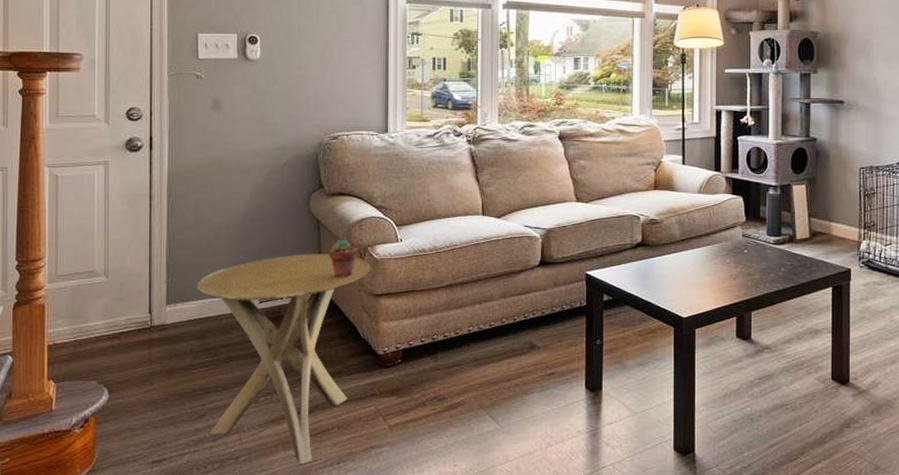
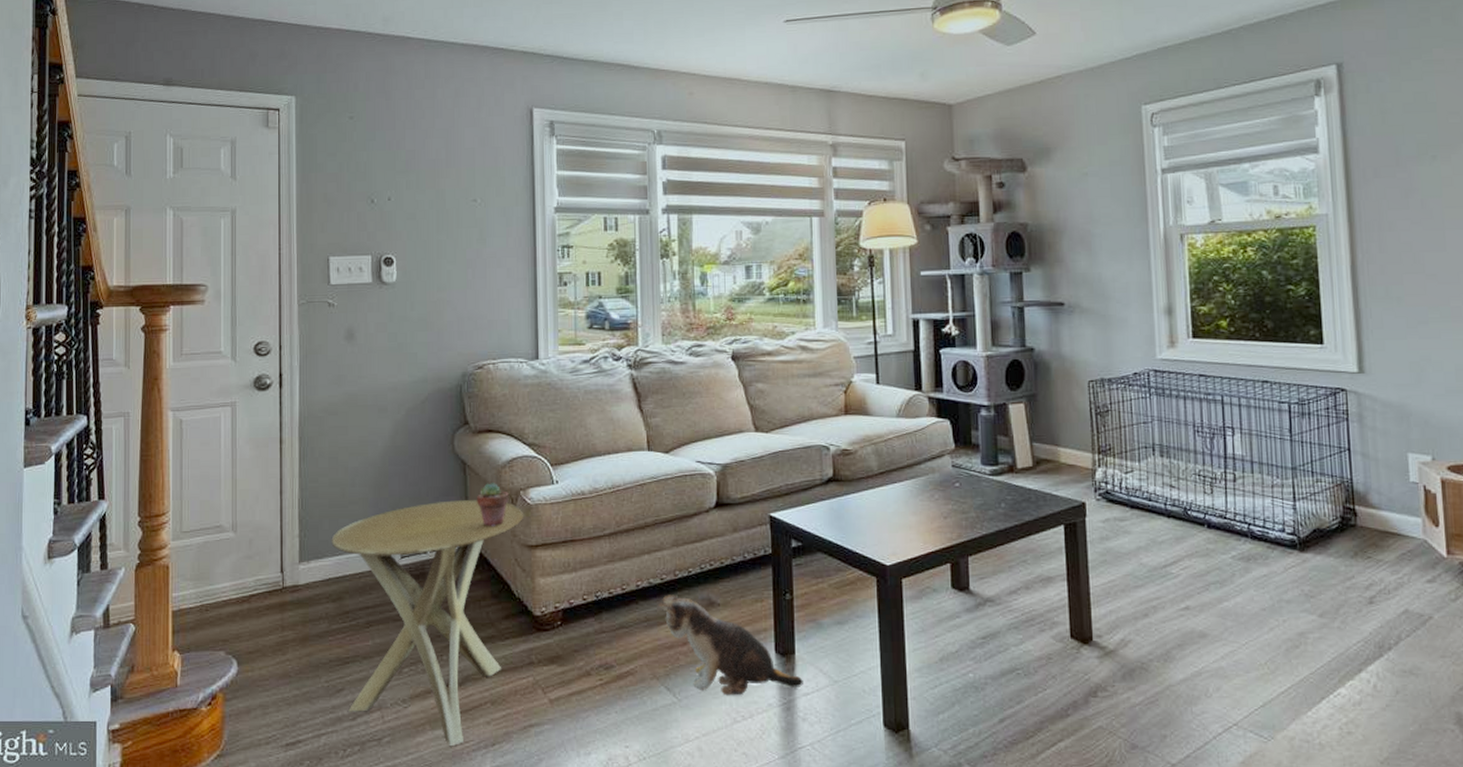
plush toy: none [487,338,608,424] -> present [658,595,803,695]

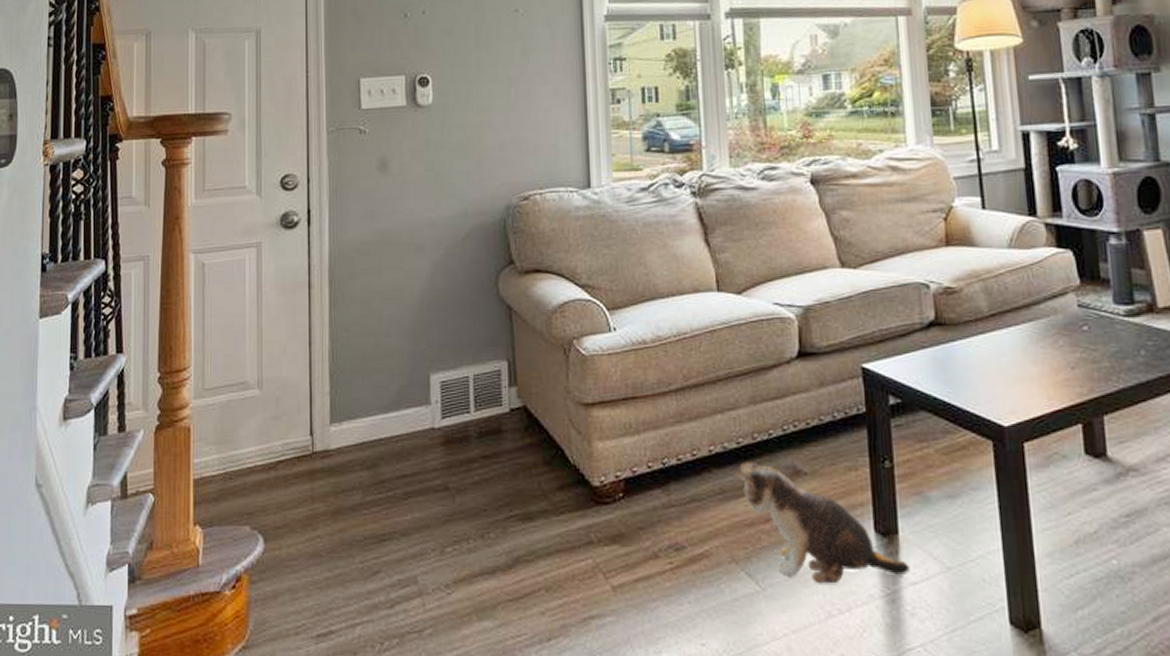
side table: present [331,500,524,746] -> none [365,351,579,640]
potted succulent: present [477,483,509,527] -> none [525,331,561,383]

